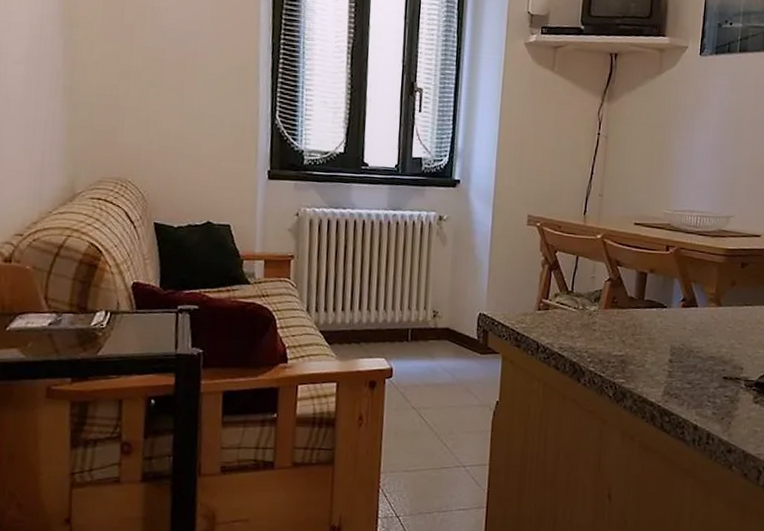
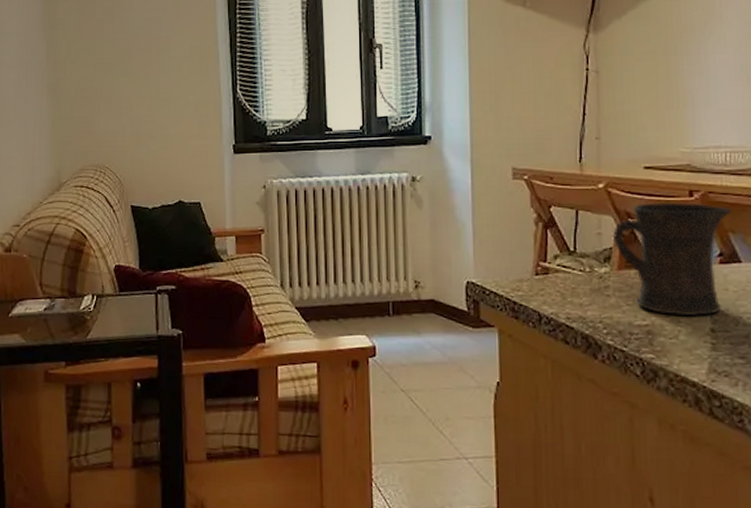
mug: none [603,253,696,350] -> present [612,201,732,317]

